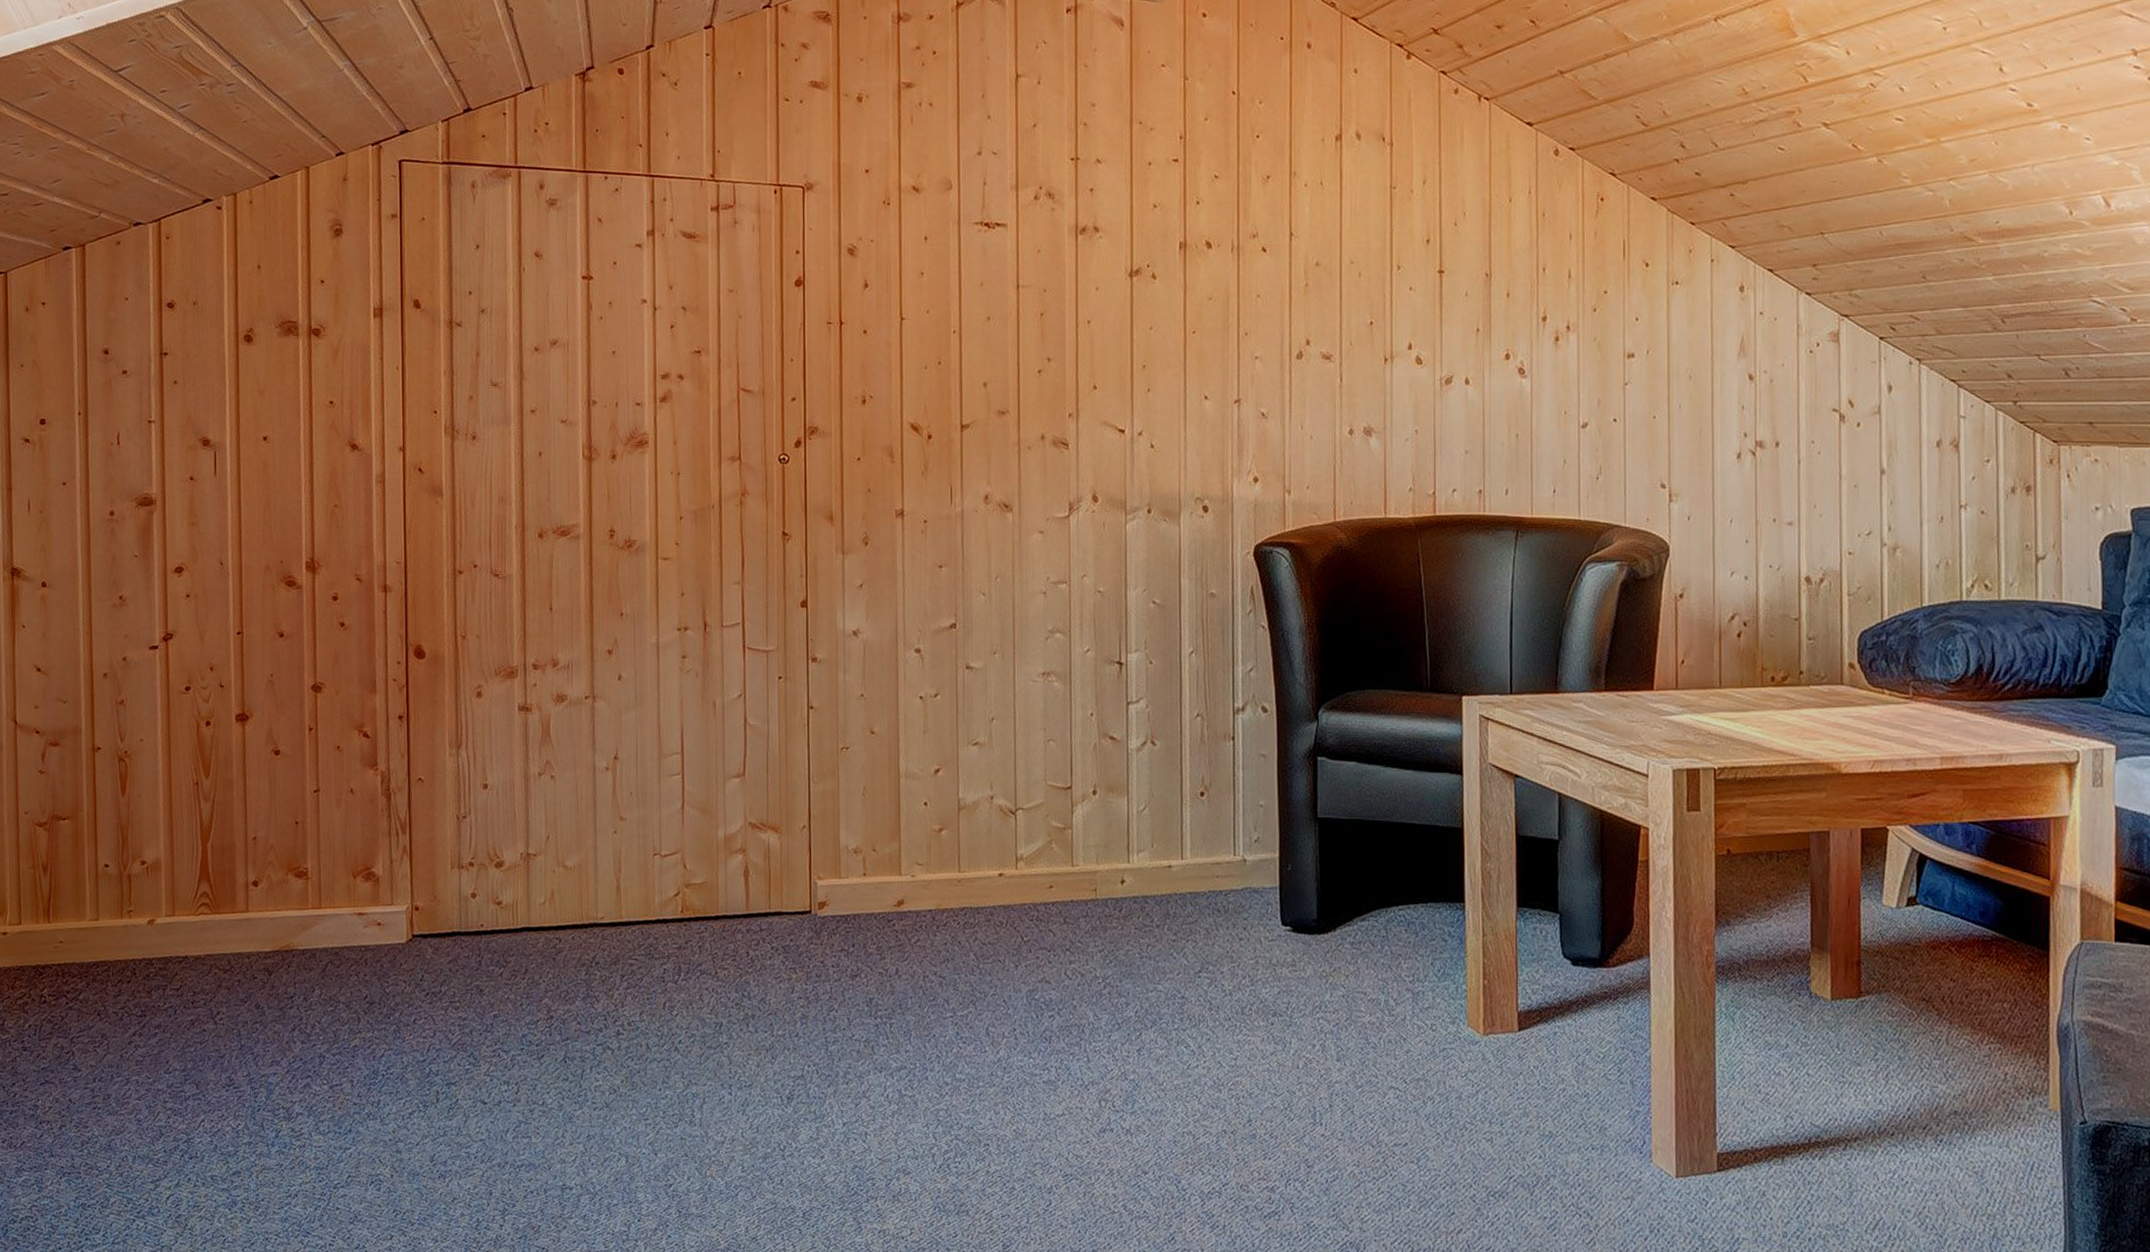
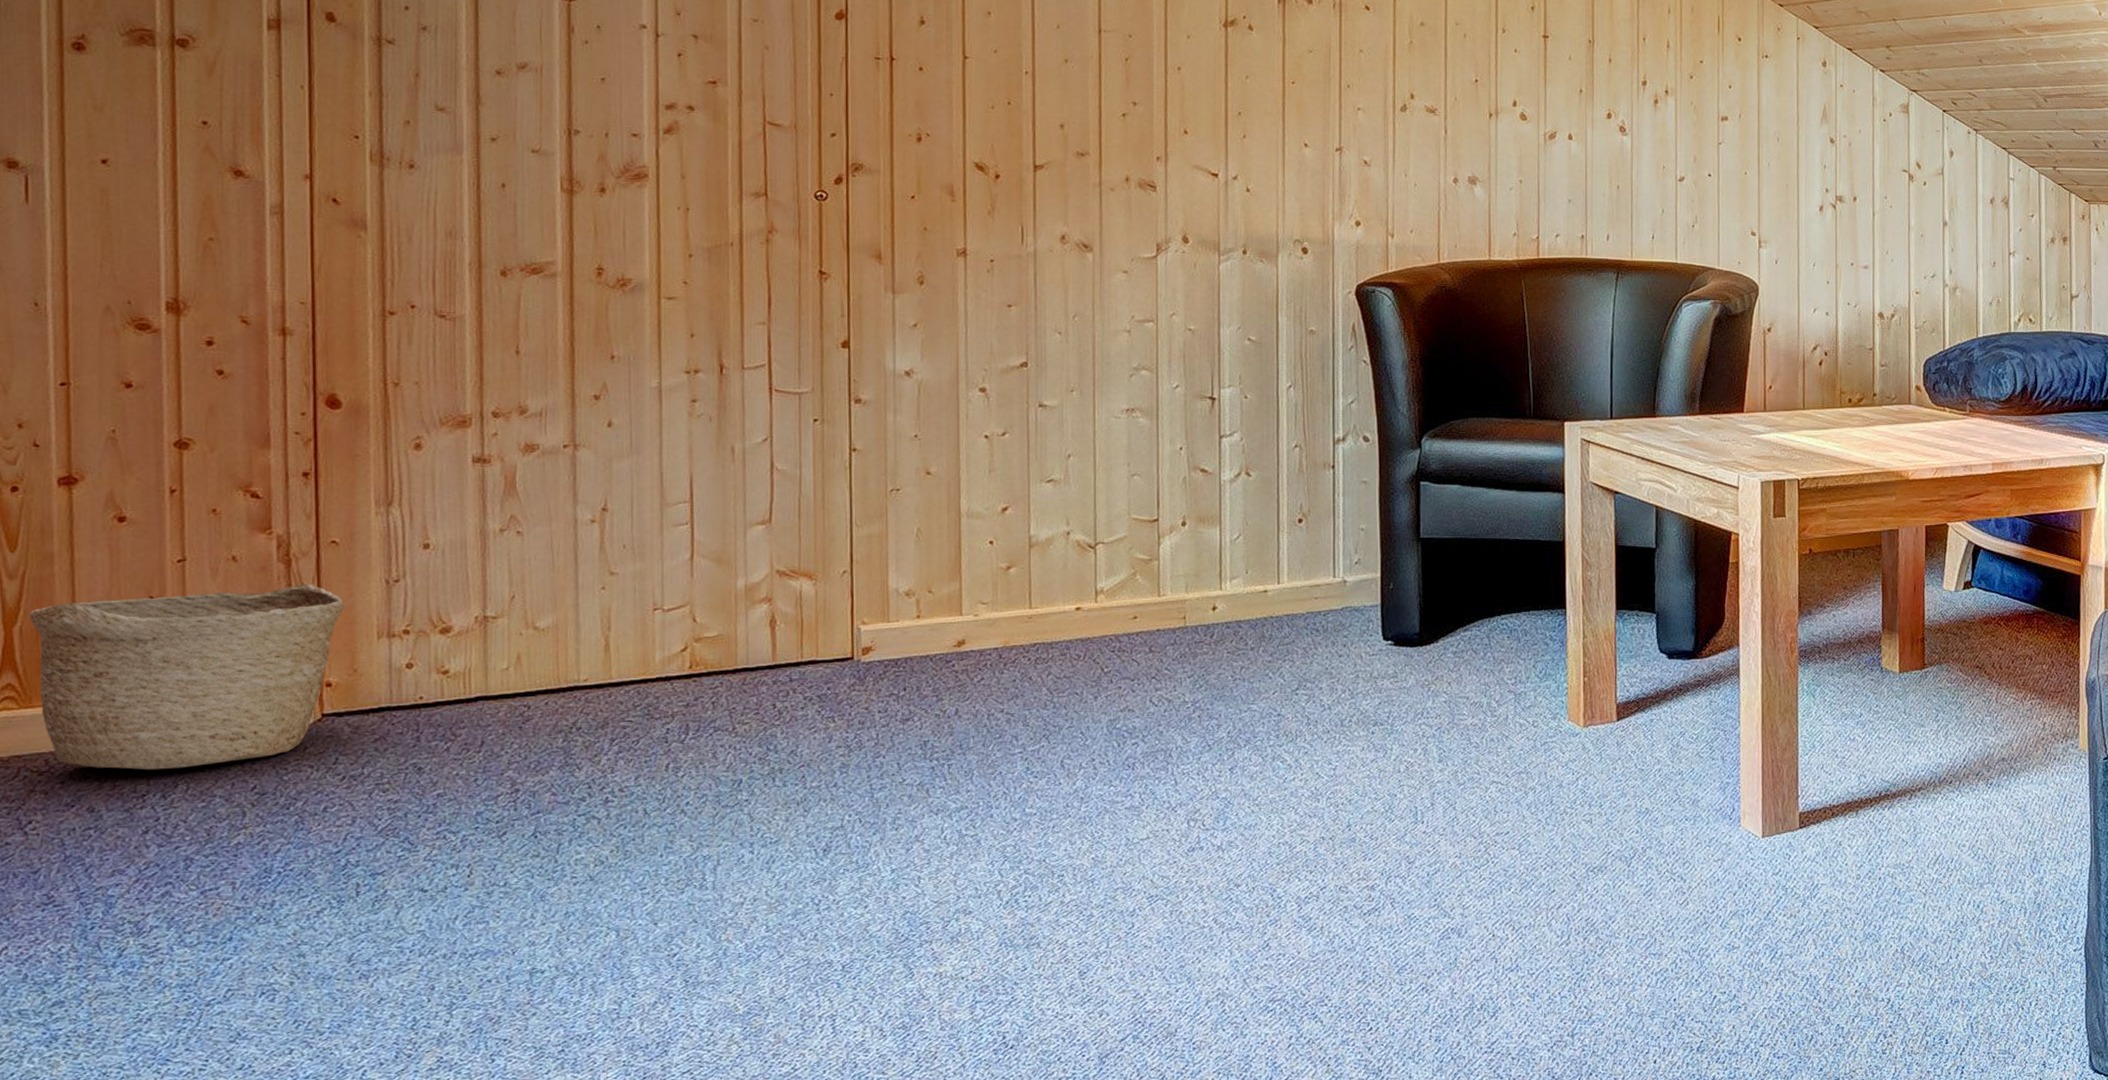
basket: none [217,816,428,975] -> present [29,584,345,770]

